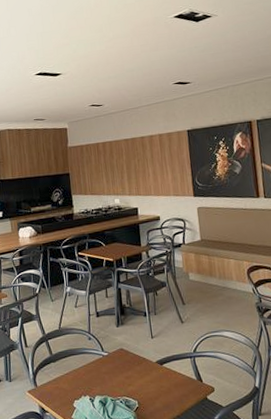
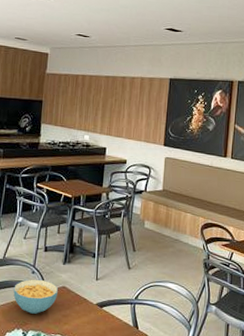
cereal bowl: none [74,345,117,379] -> present [13,280,58,314]

